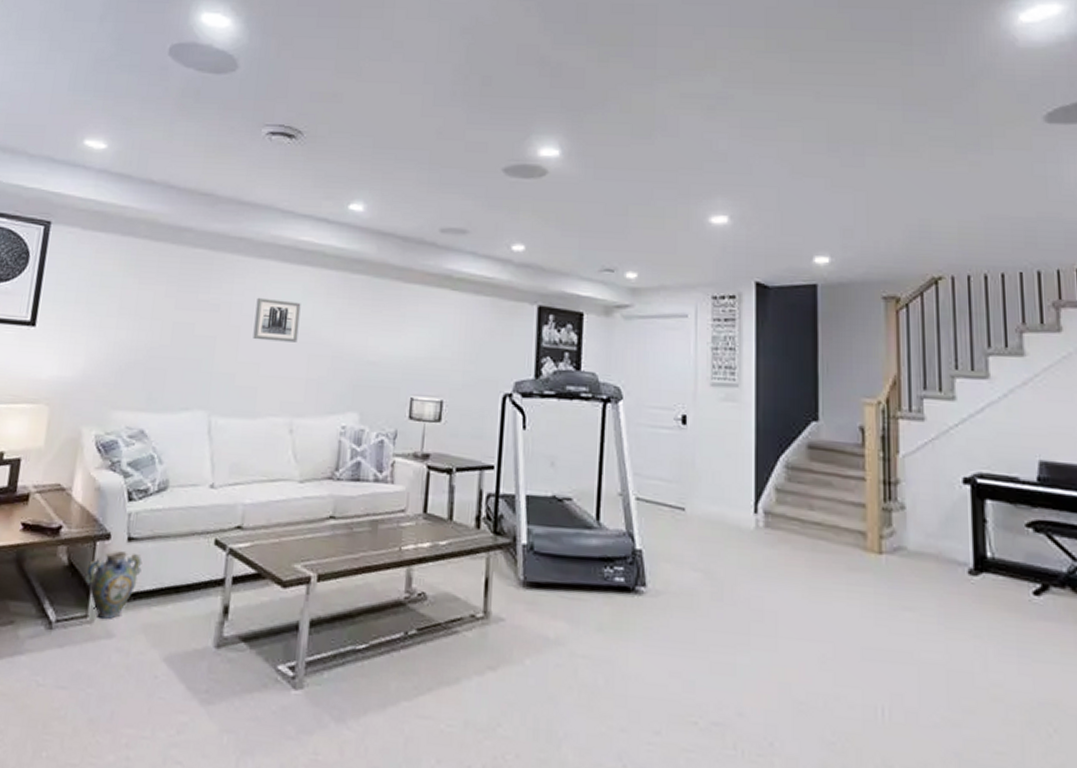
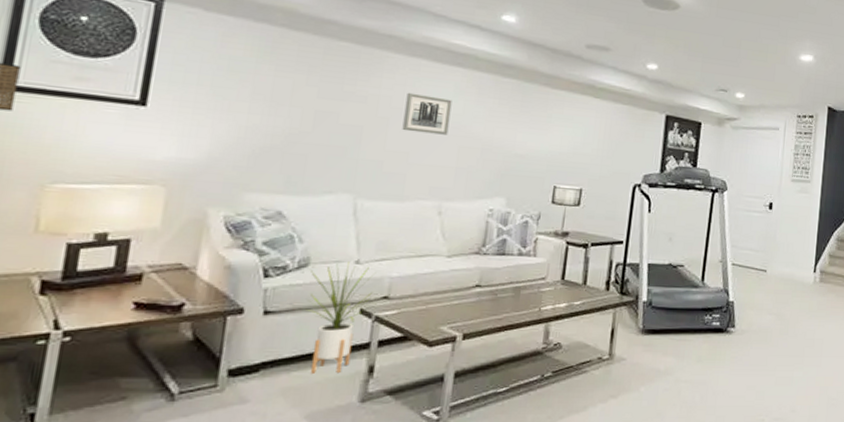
ceramic jug: present [84,551,142,619] -> none [212,324,281,386]
house plant: none [164,485,227,611] -> present [305,261,373,373]

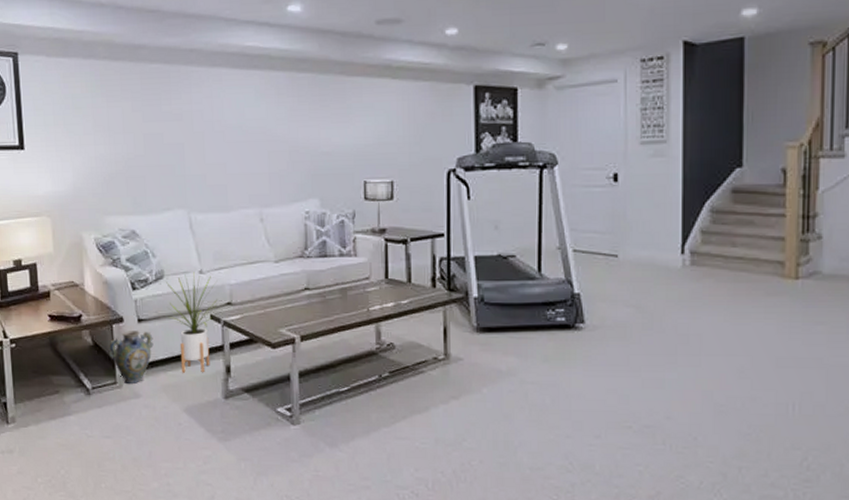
ceramic jug: none [212,324,281,386] -> present [108,331,154,383]
wall art: present [402,92,452,135] -> none [214,103,257,143]

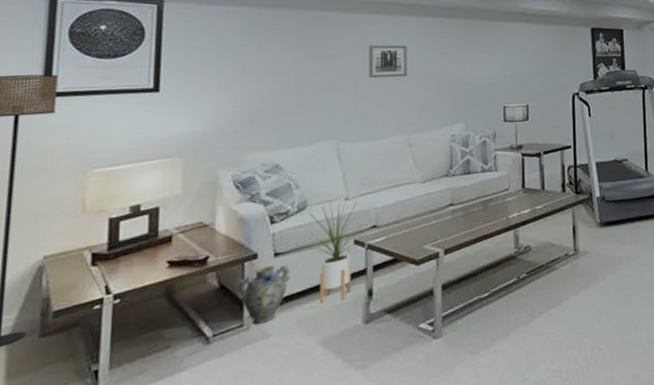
wall art: none [214,103,257,143] -> present [369,44,408,79]

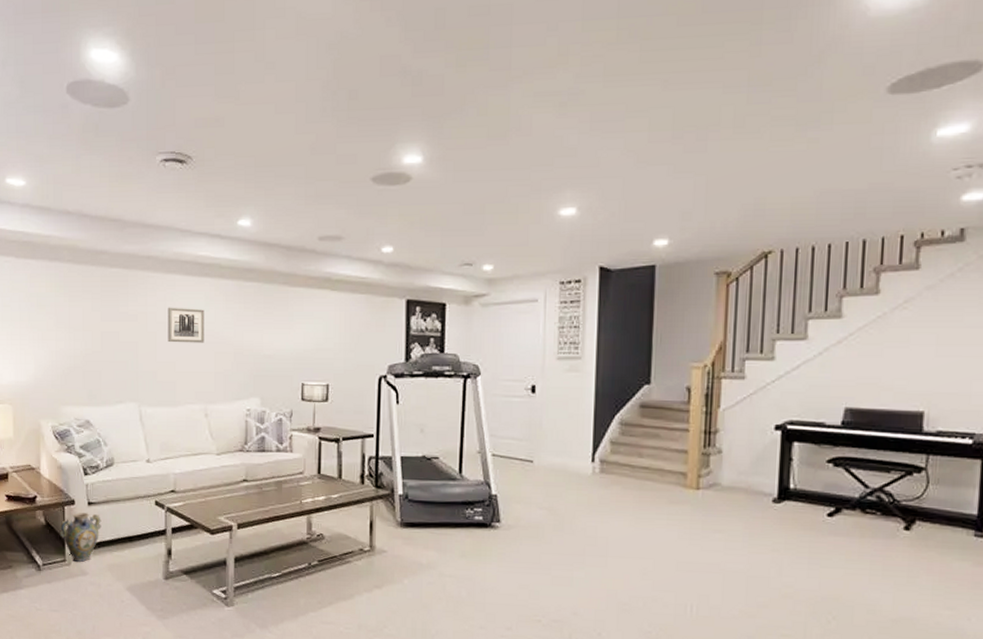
house plant: present [308,199,362,303] -> none [116,460,162,554]

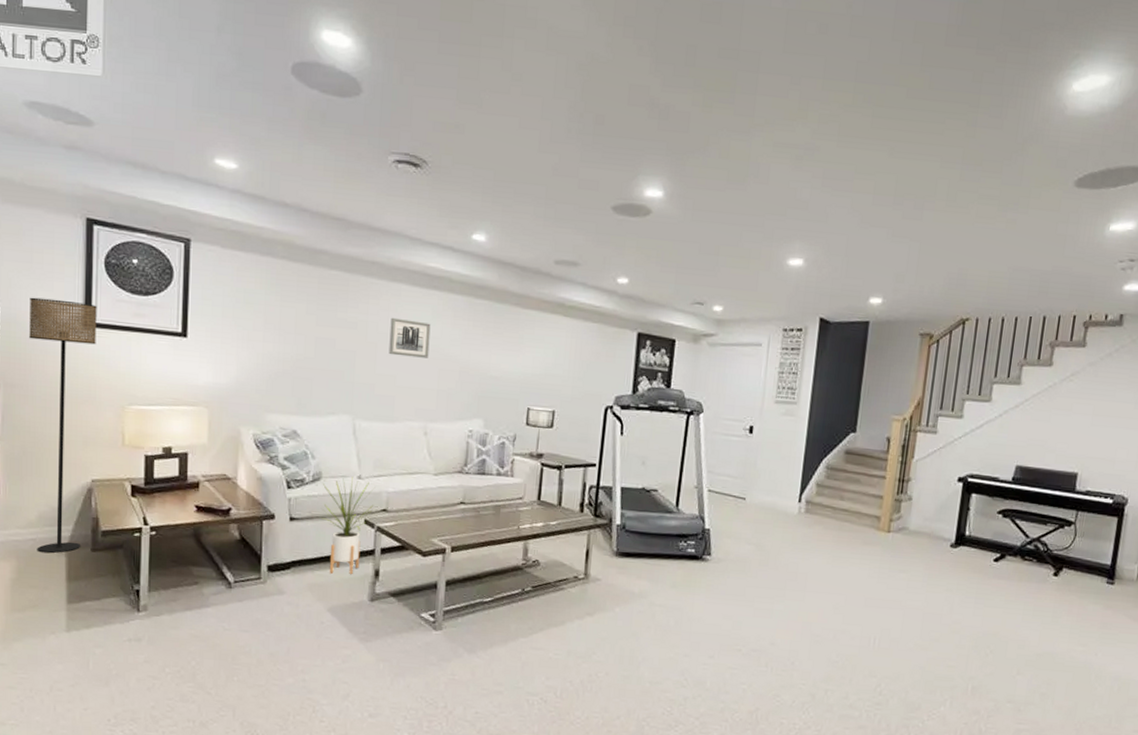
ceramic jug: present [59,513,101,562] -> none [255,528,304,580]
house plant: none [116,460,162,554] -> present [321,476,373,574]

